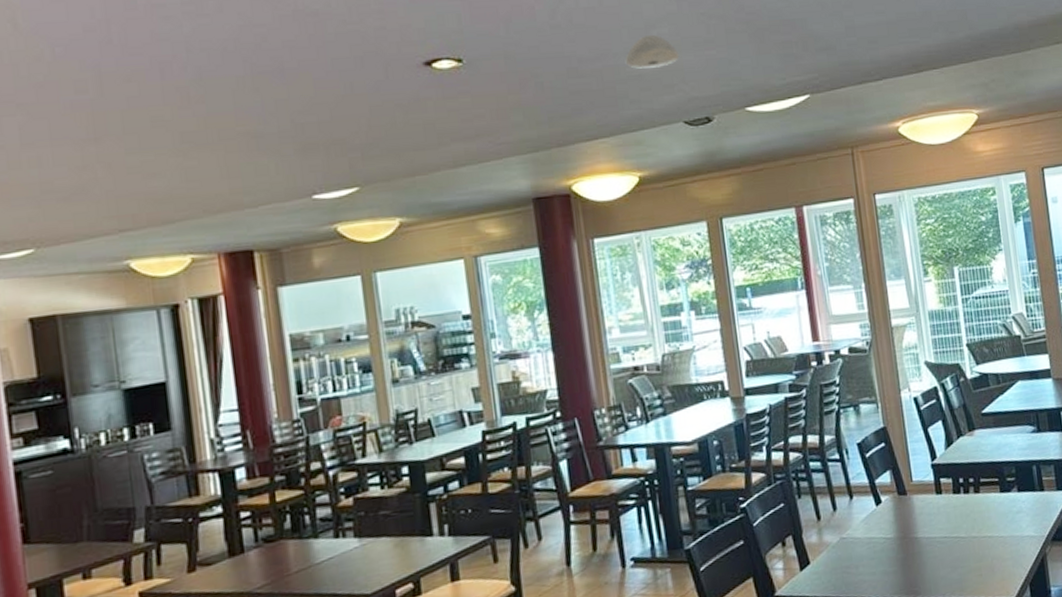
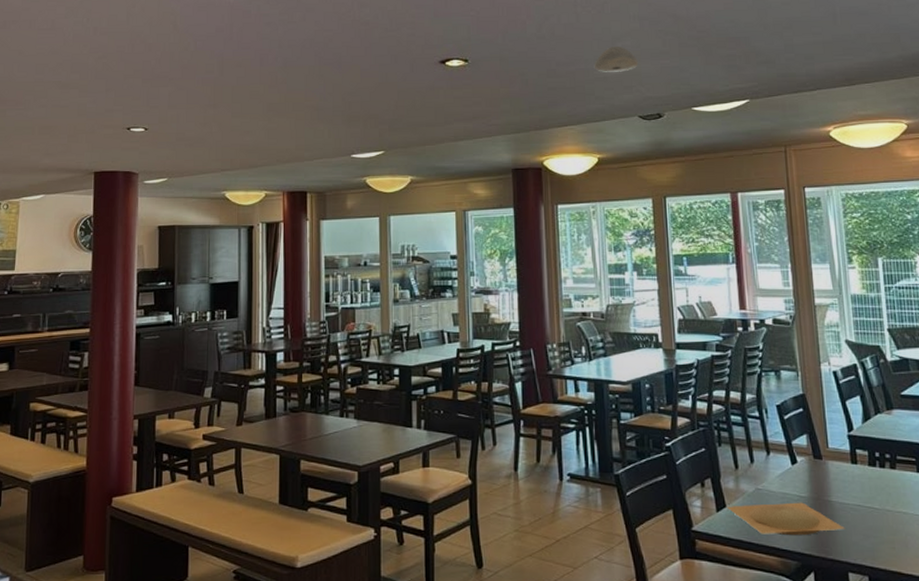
plate: none [810,544,933,586] -> present [726,502,845,536]

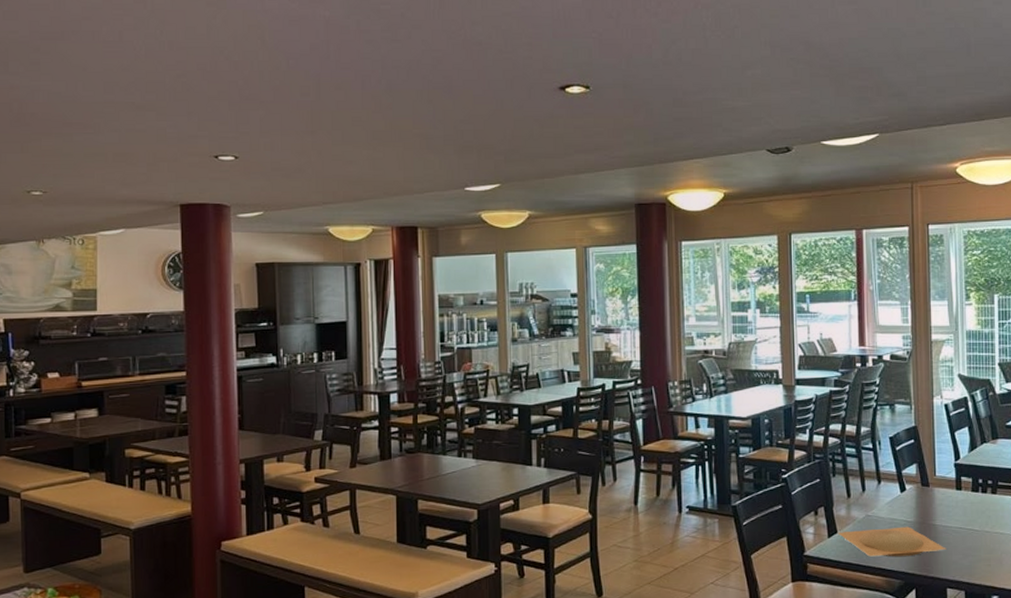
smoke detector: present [594,47,639,72] -> none [722,75,769,103]

